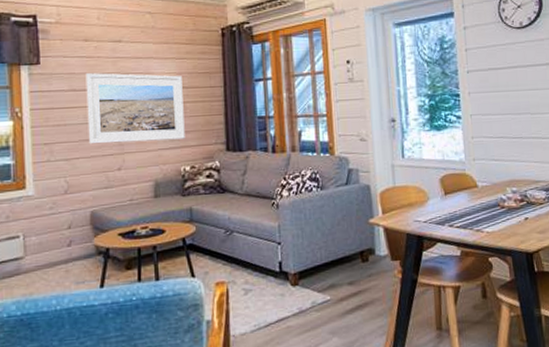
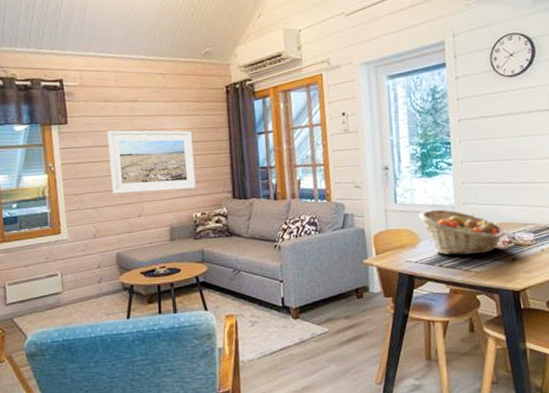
fruit basket: none [427,164,517,214] -> present [418,209,505,255]

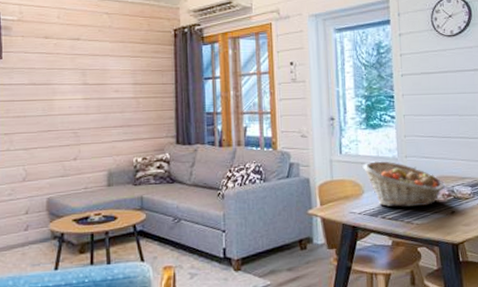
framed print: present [107,130,196,194] -> none [45,68,138,135]

